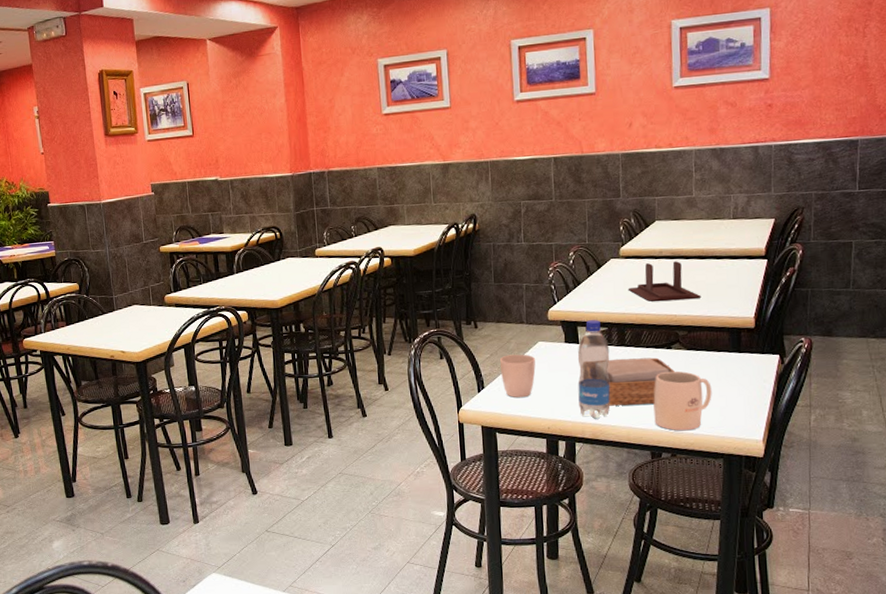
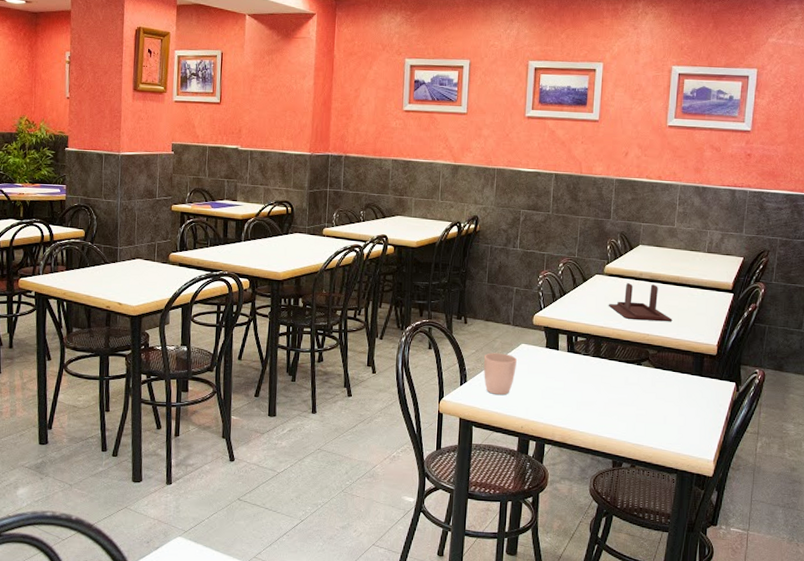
bottle: present [577,320,611,419] -> none [552,329,586,424]
napkin holder: present [607,357,675,406] -> none [580,368,642,416]
mug: present [653,371,712,431] -> none [619,386,673,444]

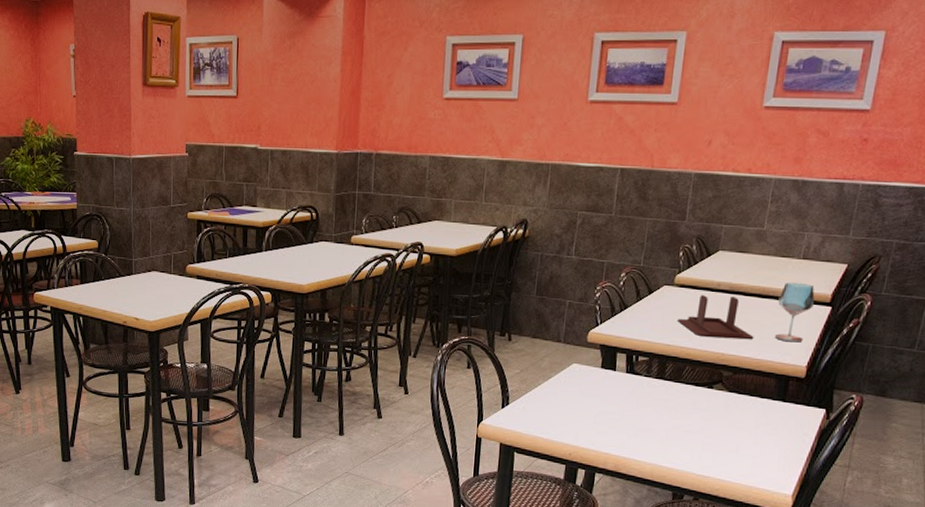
cup: present [483,352,517,396] -> none [528,373,567,420]
wine glass: none [690,272,719,324] -> present [775,282,815,343]

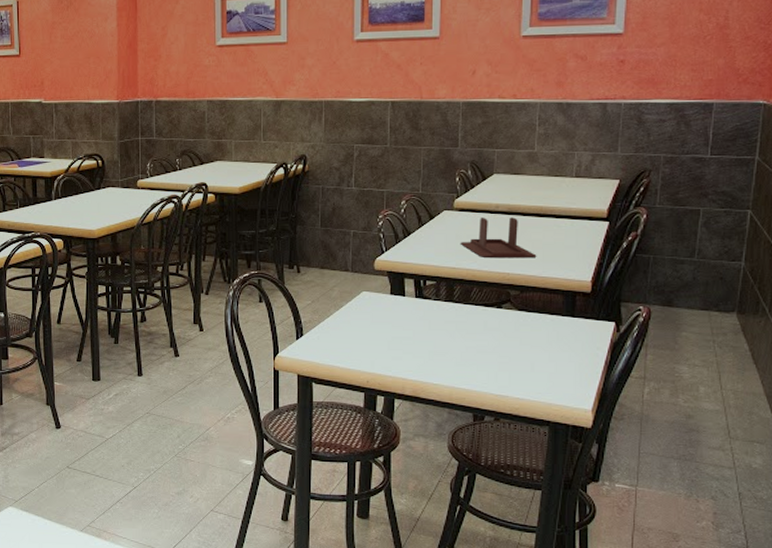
wine glass: present [775,282,815,343] -> none [556,200,591,258]

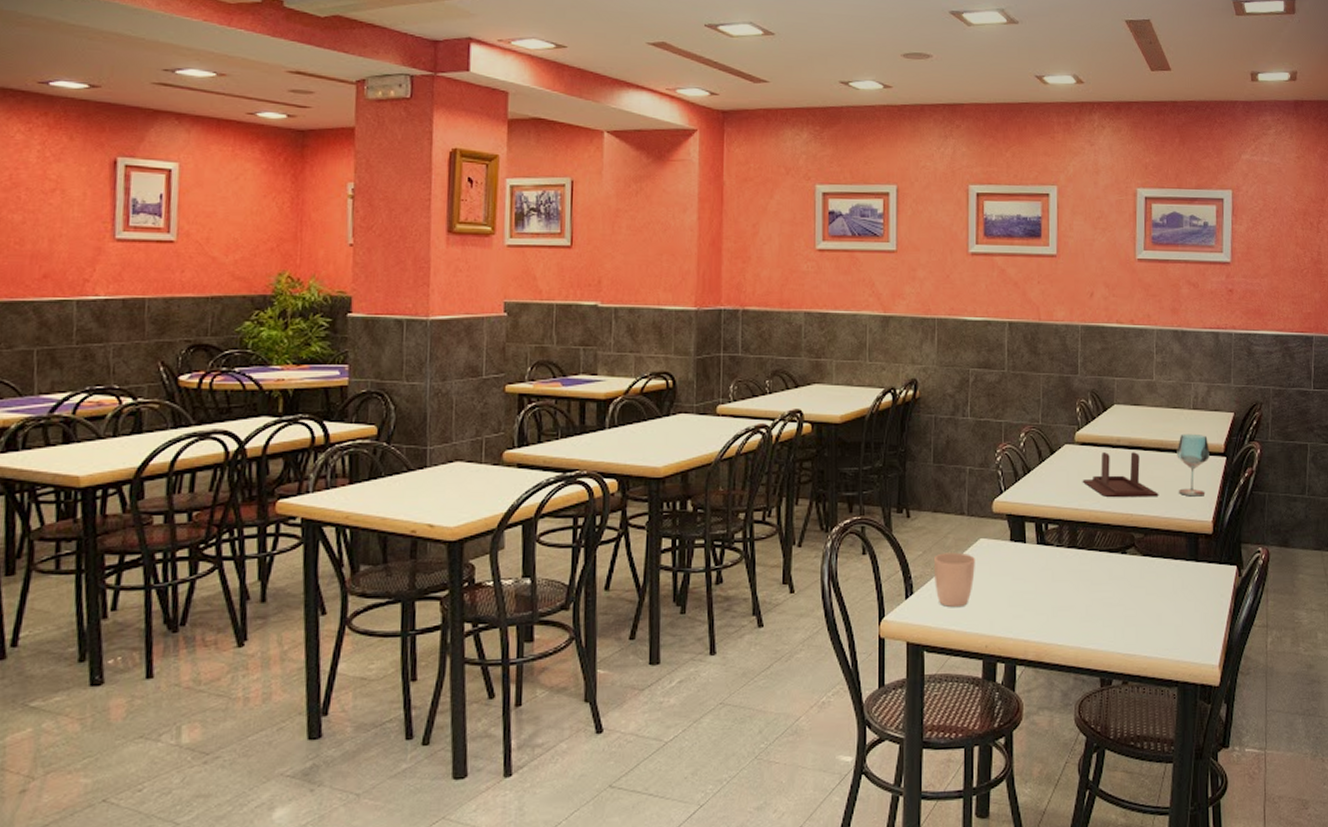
cup: none [321,303,358,349] -> present [933,552,975,608]
wine glass: none [556,200,591,258] -> present [1177,433,1210,497]

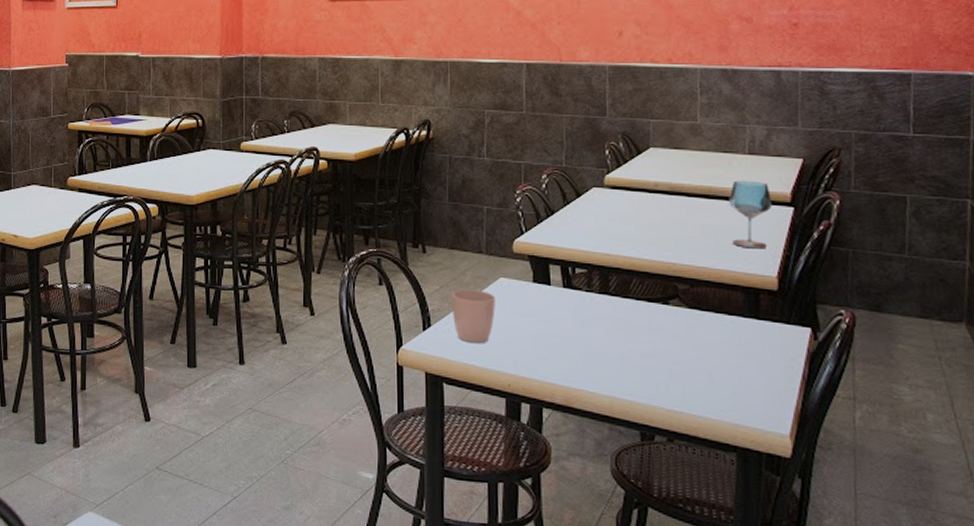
napkin holder: present [1082,452,1159,497] -> none [613,197,708,246]

